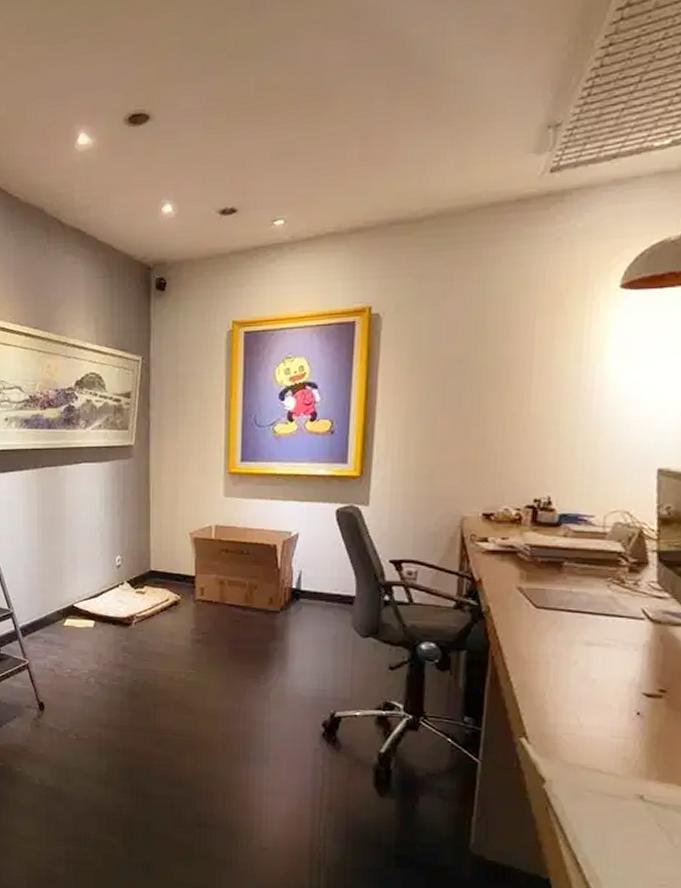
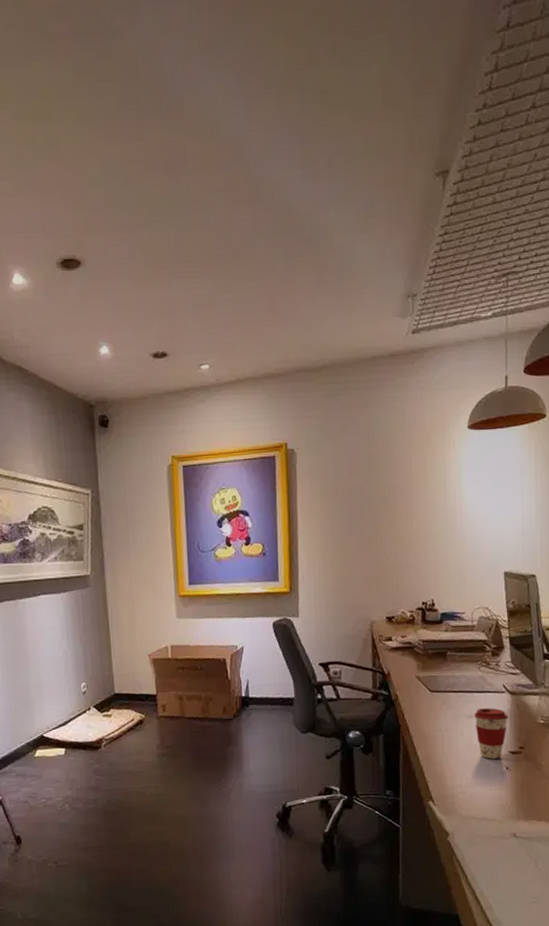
coffee cup: none [595,635,647,700] -> present [473,708,508,759]

